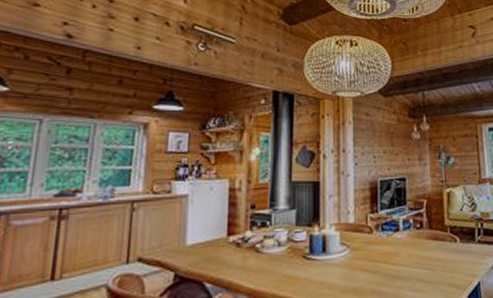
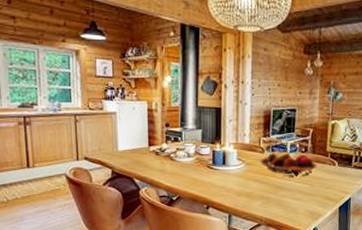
fruit basket: none [368,228,436,262] -> present [260,150,317,177]

